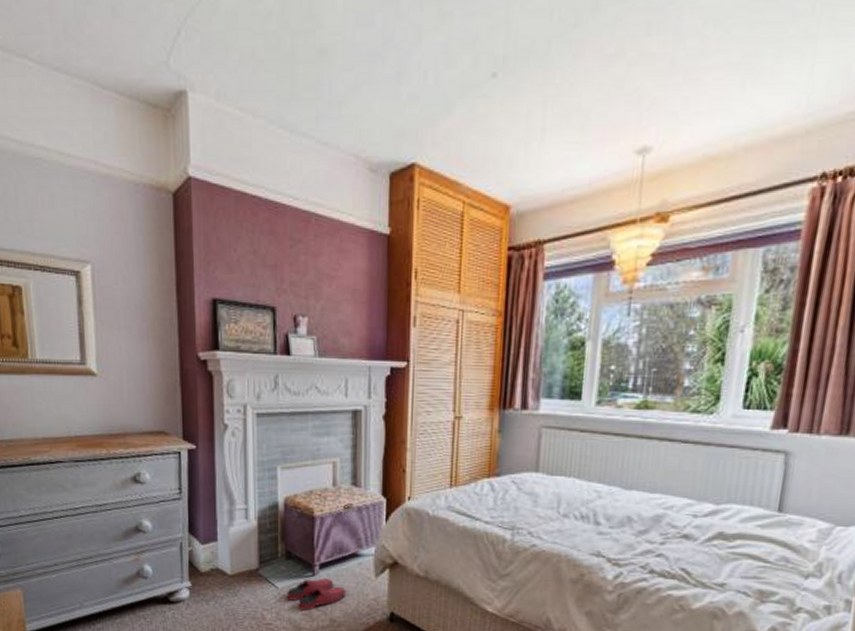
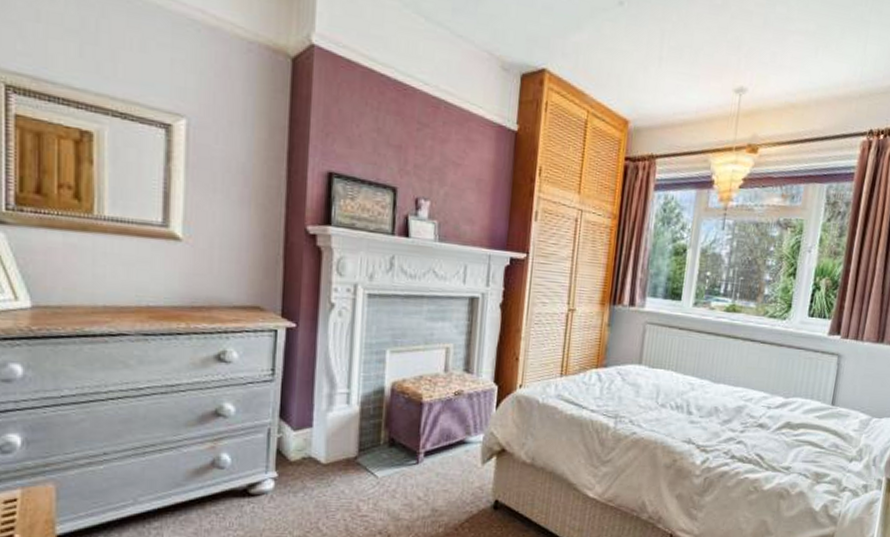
slippers: present [287,578,347,611] -> none [387,467,451,501]

